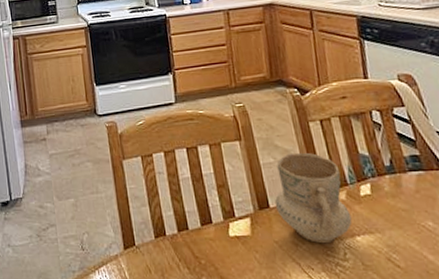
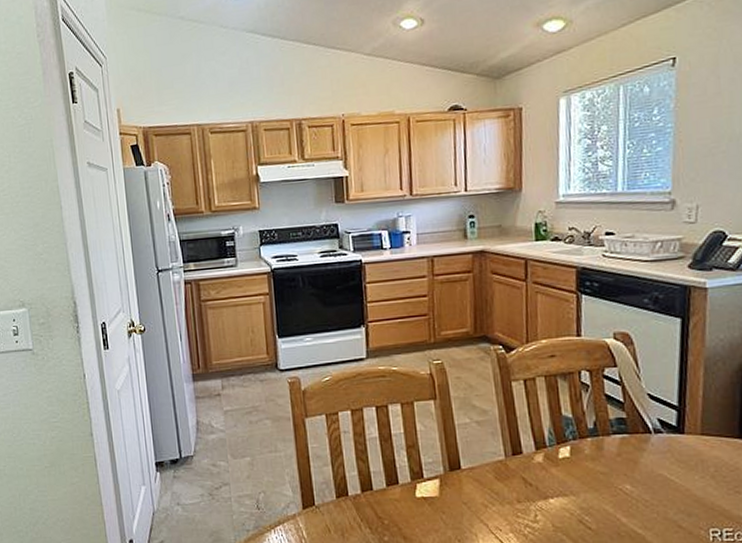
mug: present [275,152,352,244] -> none [467,413,547,506]

